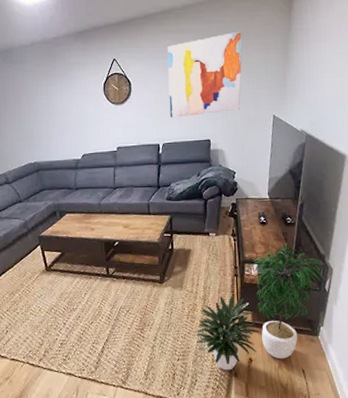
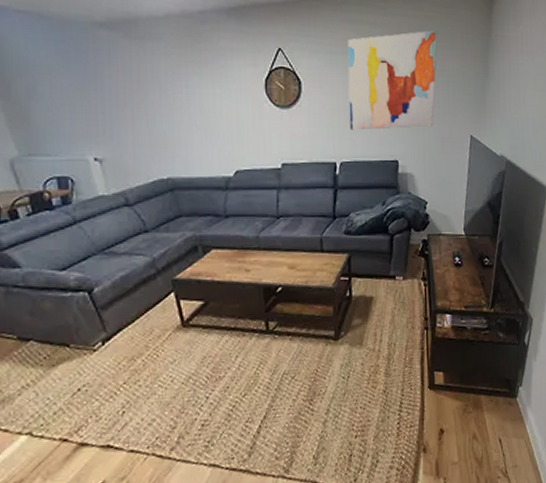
potted plant: present [196,242,324,371] -> none [379,287,524,446]

